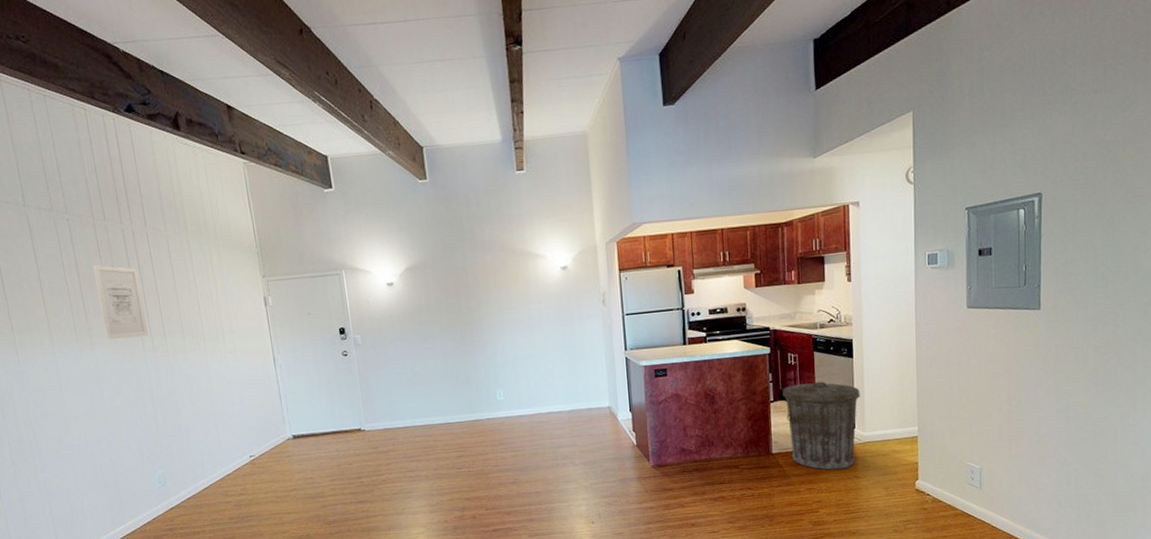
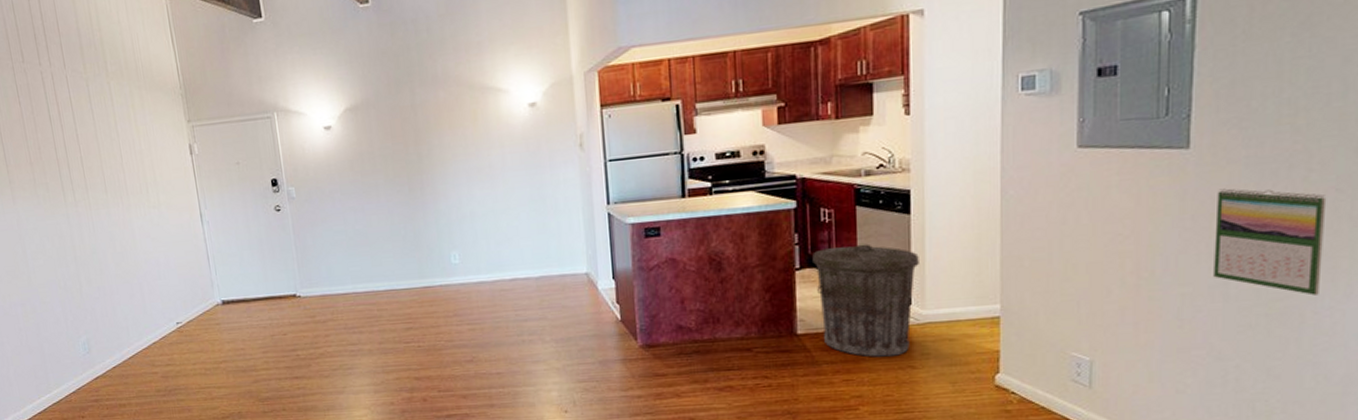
wall art: present [93,265,148,340] -> none [13,112,70,194]
calendar: none [1058,339,1128,417] -> present [1214,188,1327,296]

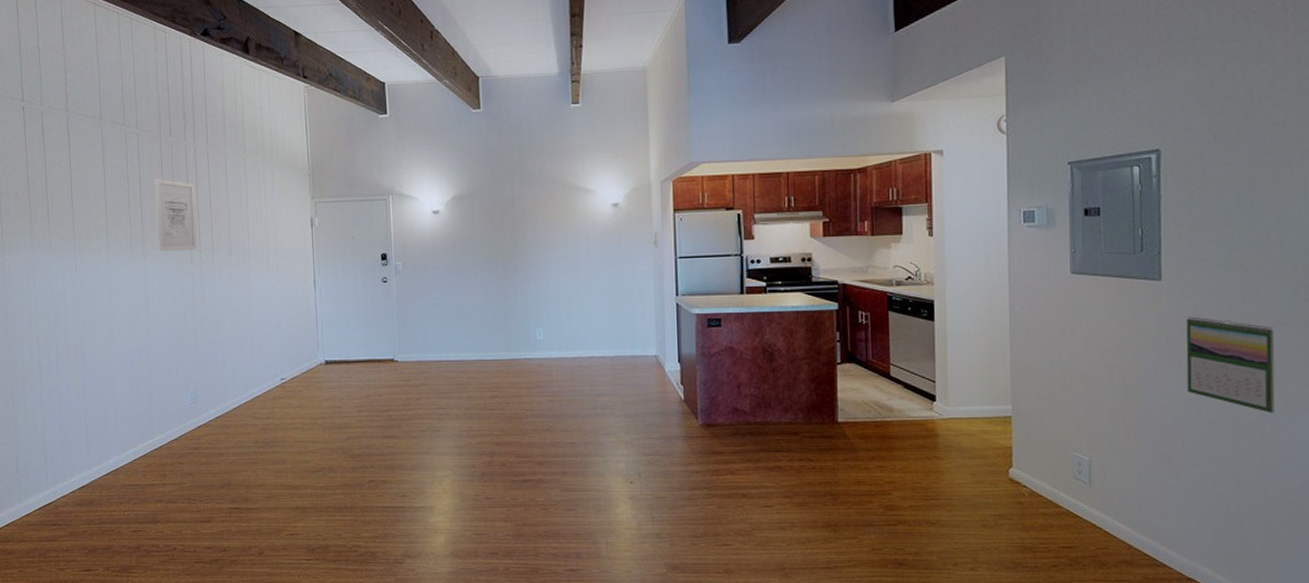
wall art: none [13,112,70,194] -> present [155,178,197,252]
trash can: present [812,243,919,357] -> none [852,345,942,447]

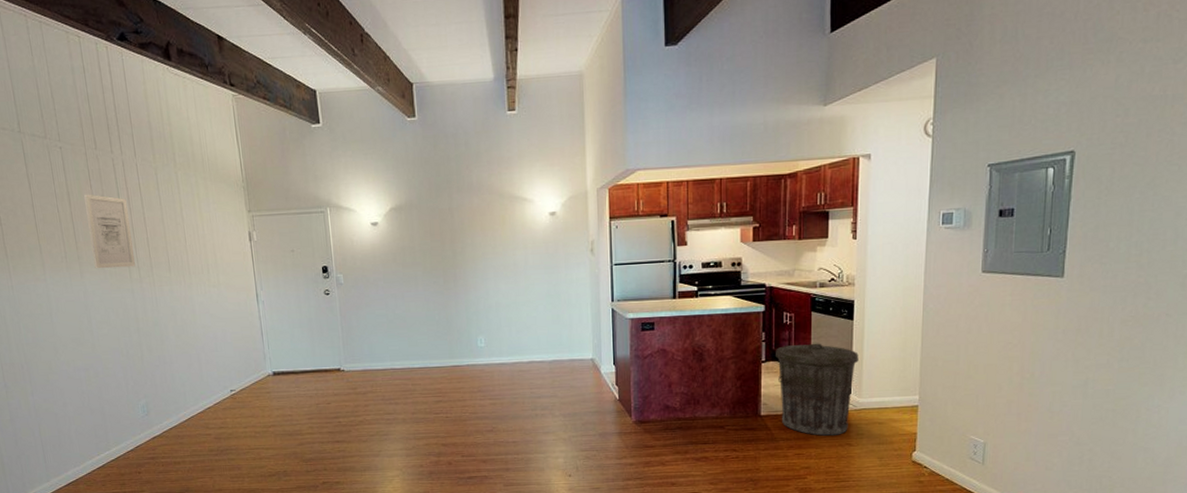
trash can: none [852,345,942,447] -> present [776,343,859,436]
calendar: present [1186,316,1275,413] -> none [1077,310,1160,396]

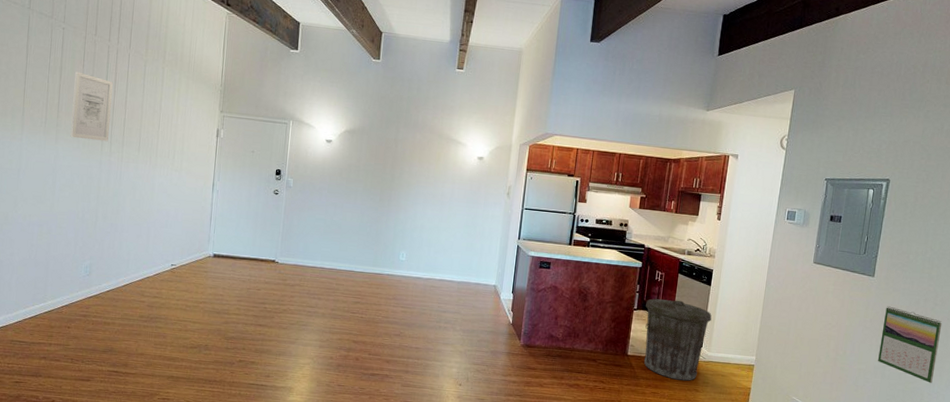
calendar: none [1077,310,1160,396] -> present [878,306,943,383]

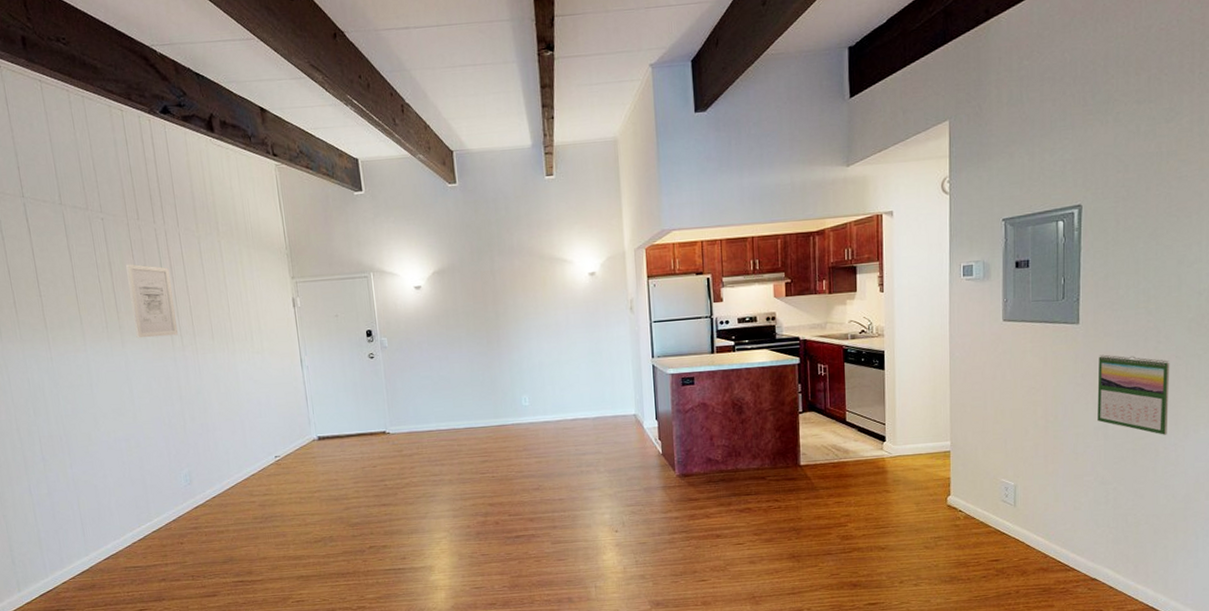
trash can: present [644,298,712,381] -> none [812,393,891,484]

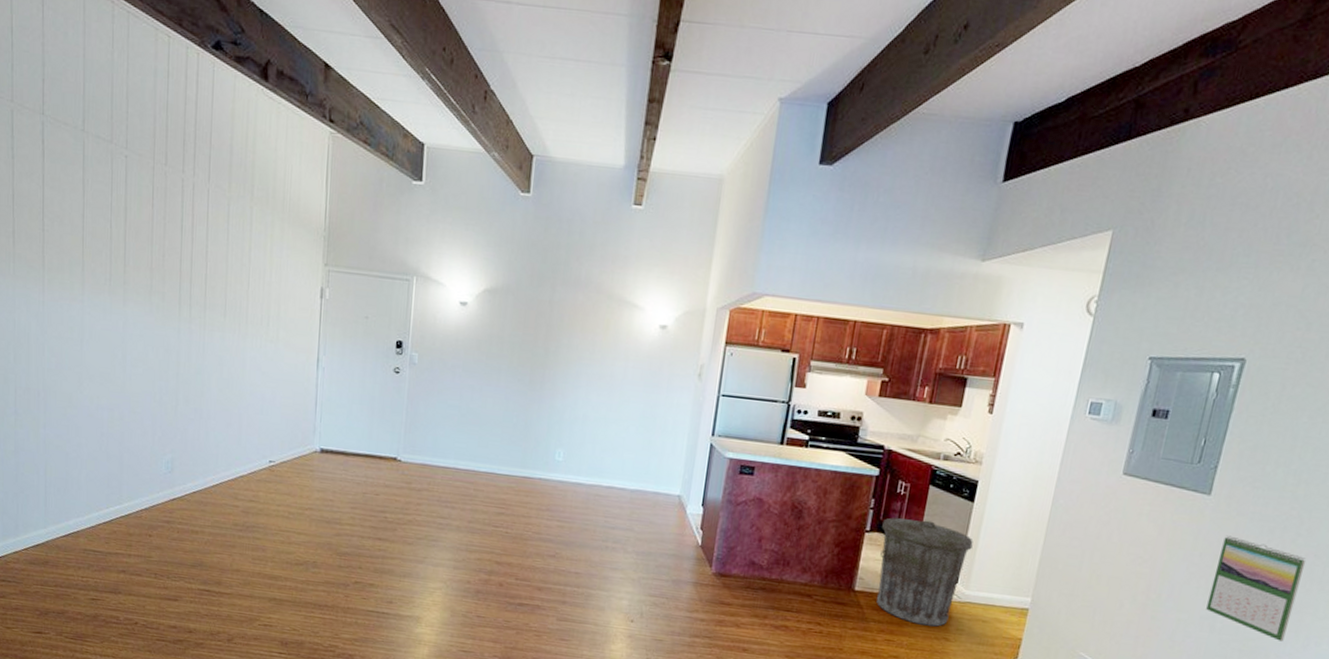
wall art: present [126,264,178,339] -> none [141,213,190,304]
trash can: none [812,393,891,484] -> present [876,517,973,627]

